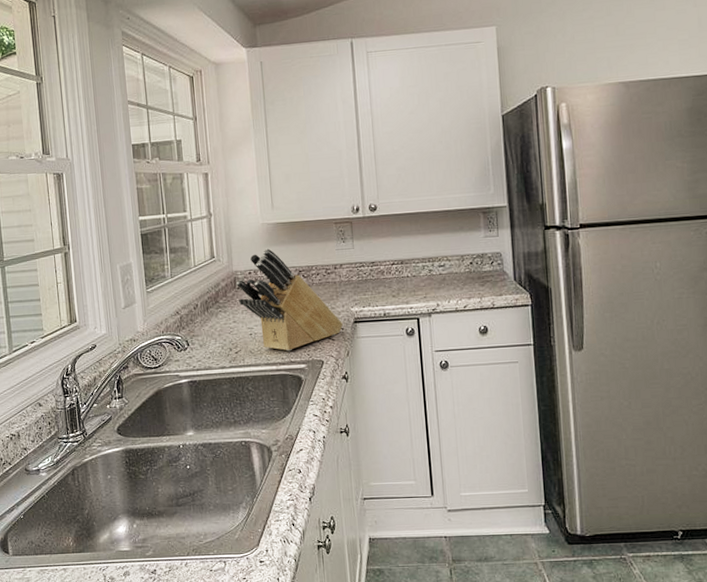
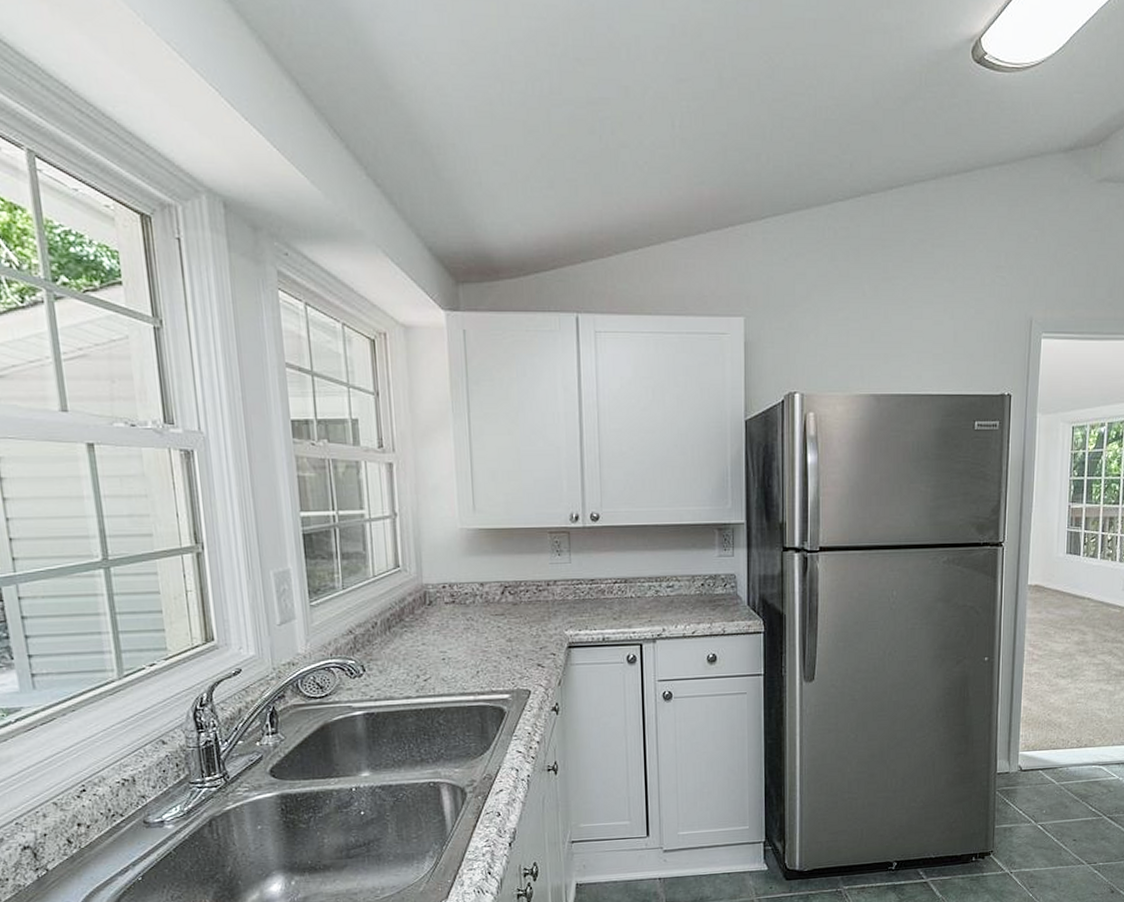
knife block: present [236,248,343,352] -> none [427,559,555,680]

